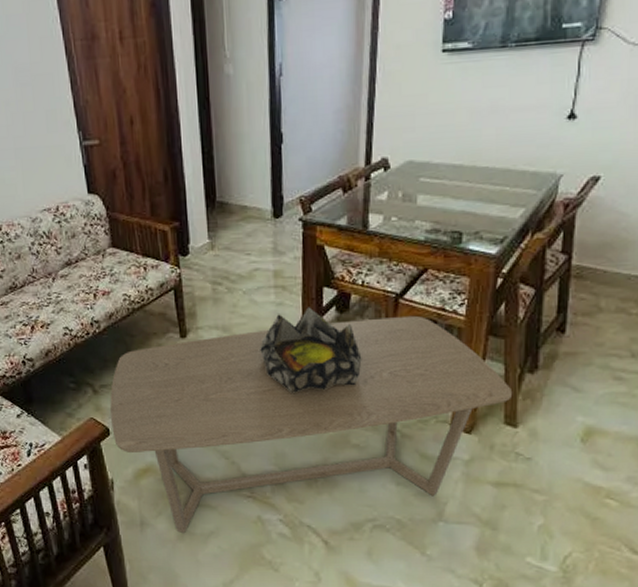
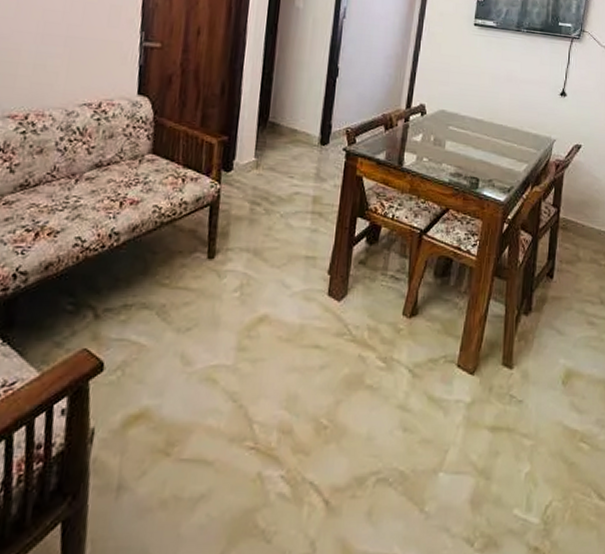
coffee table: present [110,315,513,533] -> none [106,252,511,498]
decorative bowl: present [260,307,362,393] -> none [288,236,385,326]

